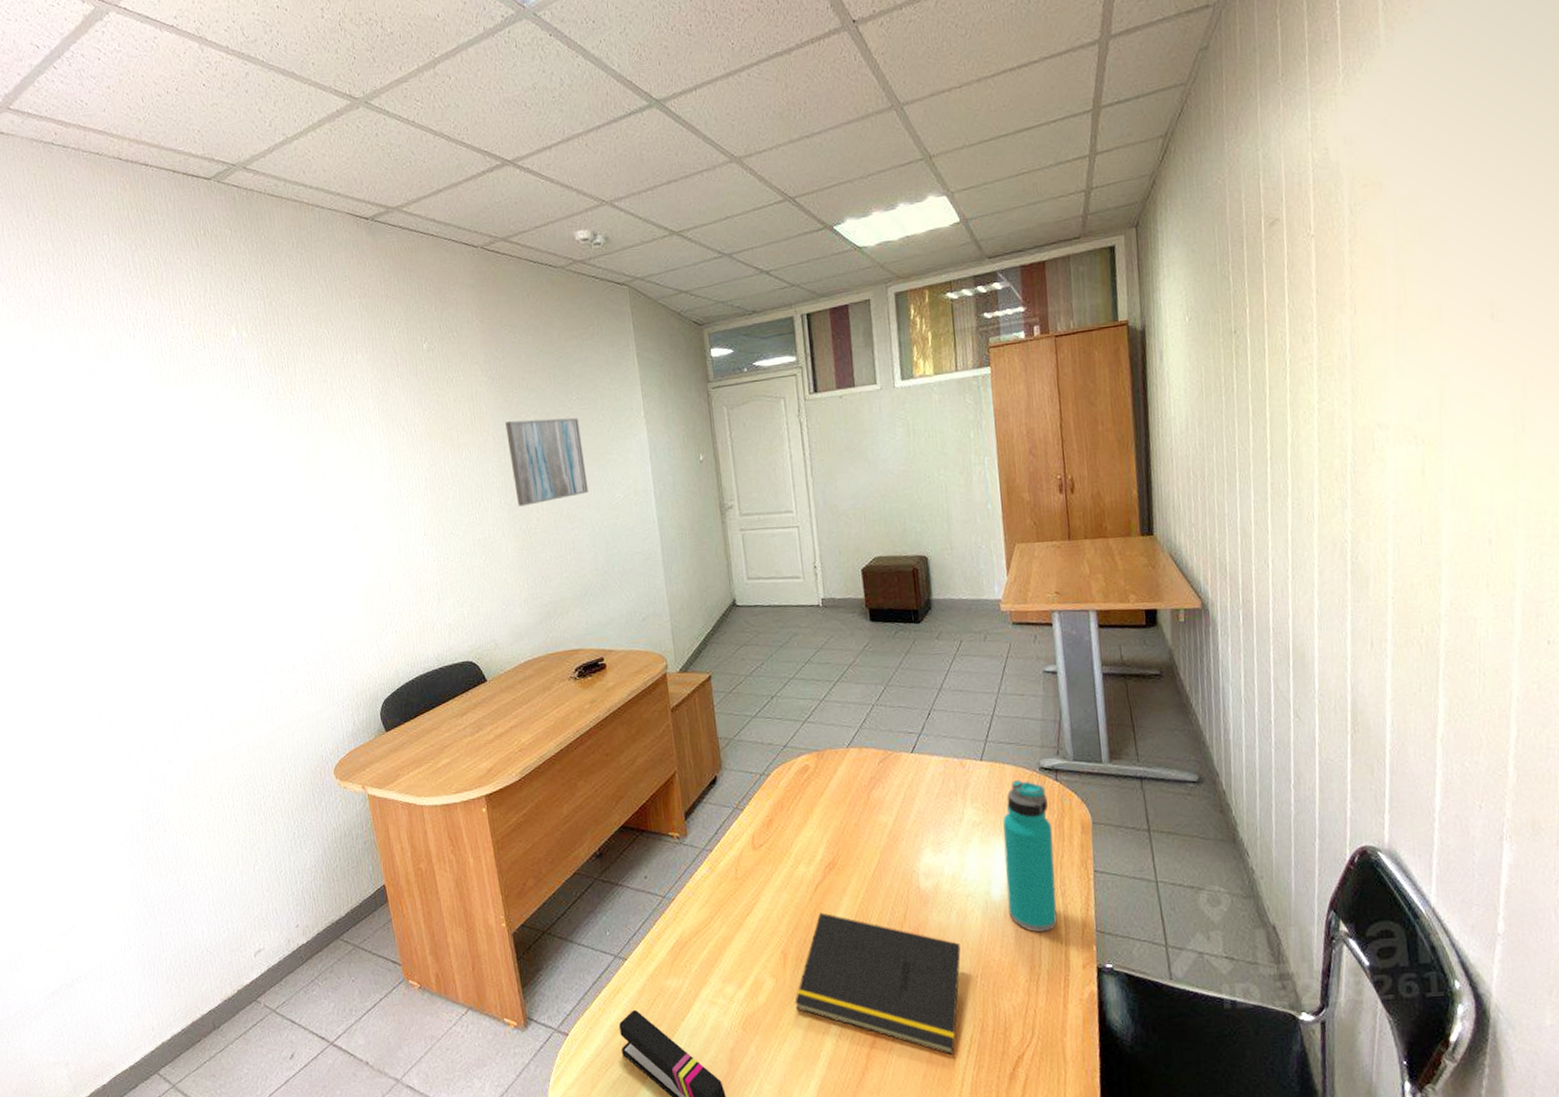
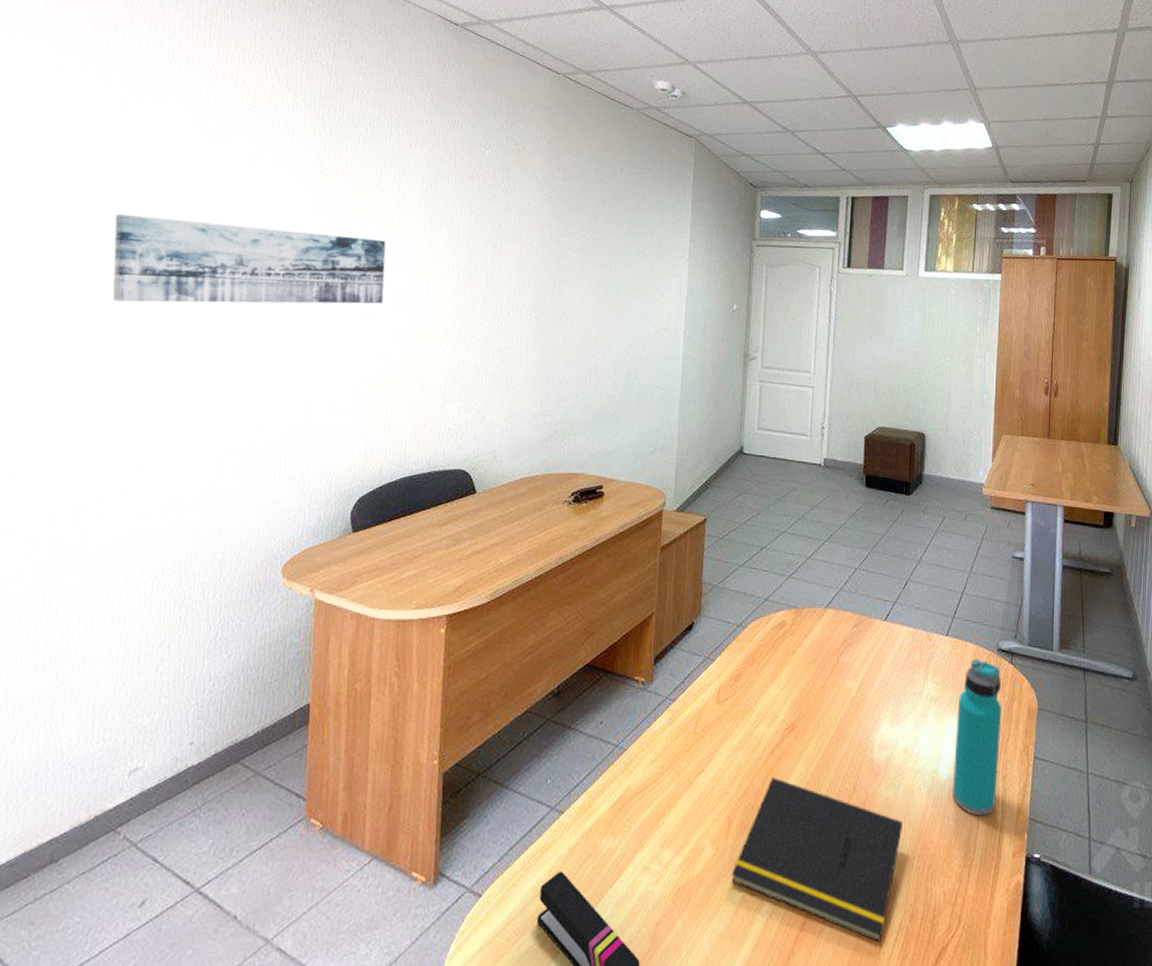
wall art: none [116,454,362,555] -> present [112,213,386,304]
wall art: present [505,417,588,507] -> none [547,239,624,323]

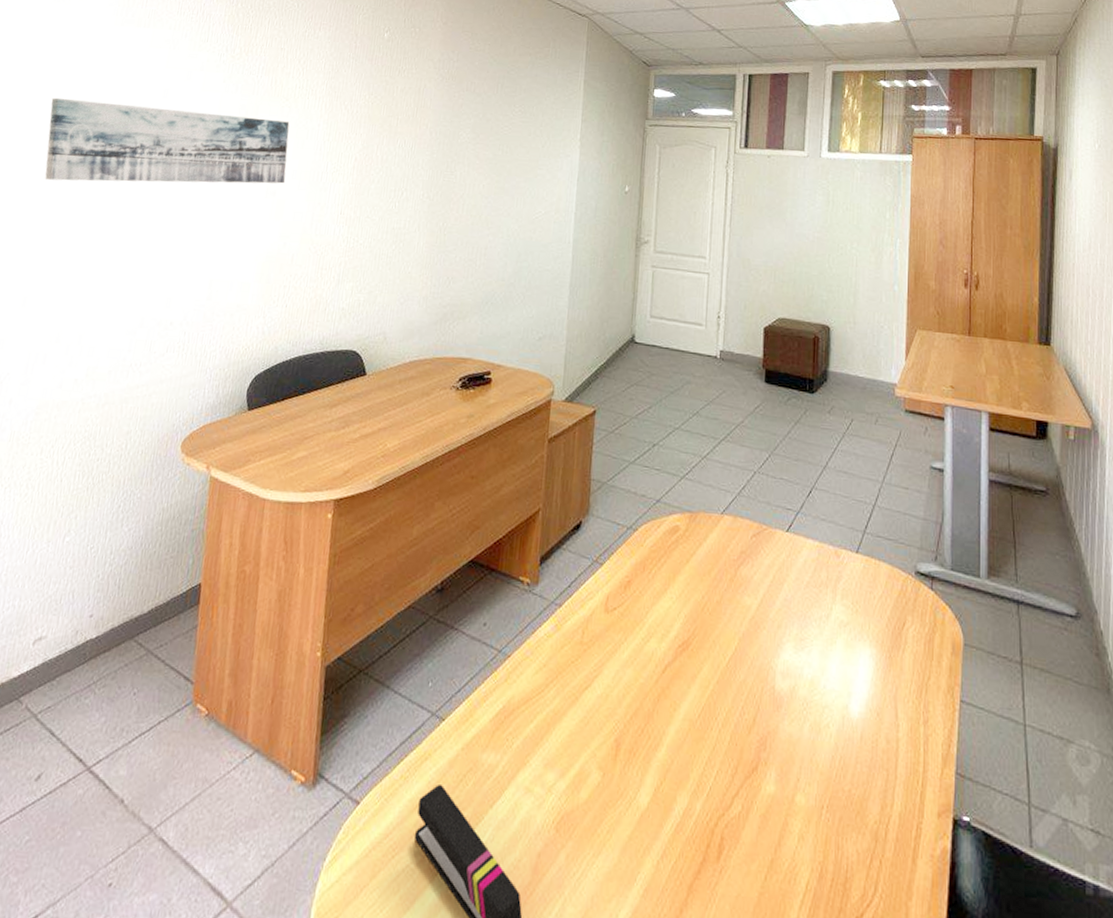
notepad: present [731,777,903,943] -> none [619,700,809,904]
water bottle: present [953,659,1002,816] -> none [866,581,922,765]

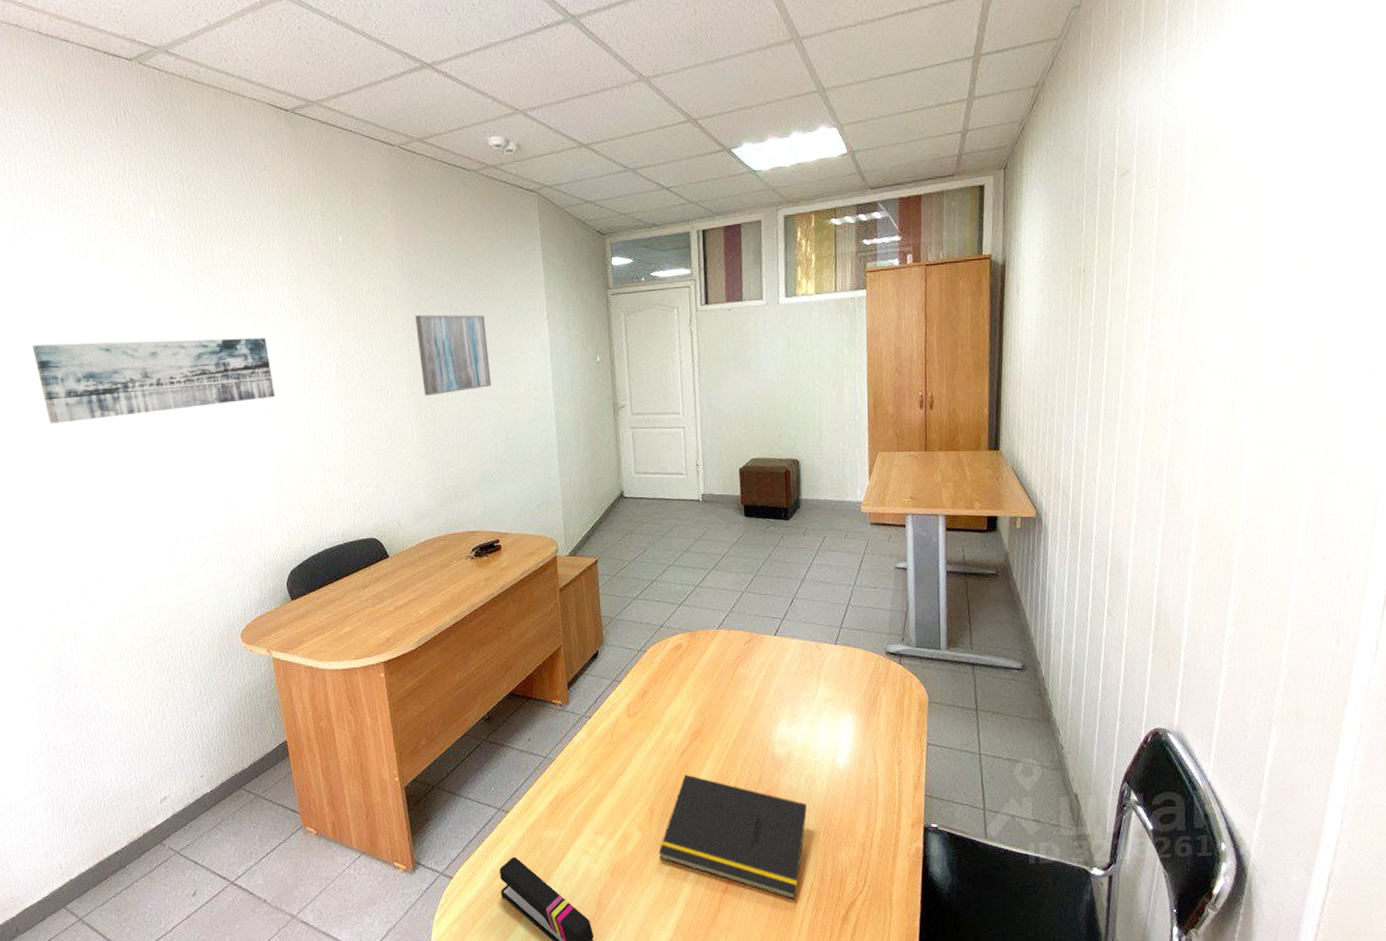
wall art: none [439,120,516,204] -> present [415,314,491,396]
notepad: none [619,700,809,904] -> present [658,774,807,900]

